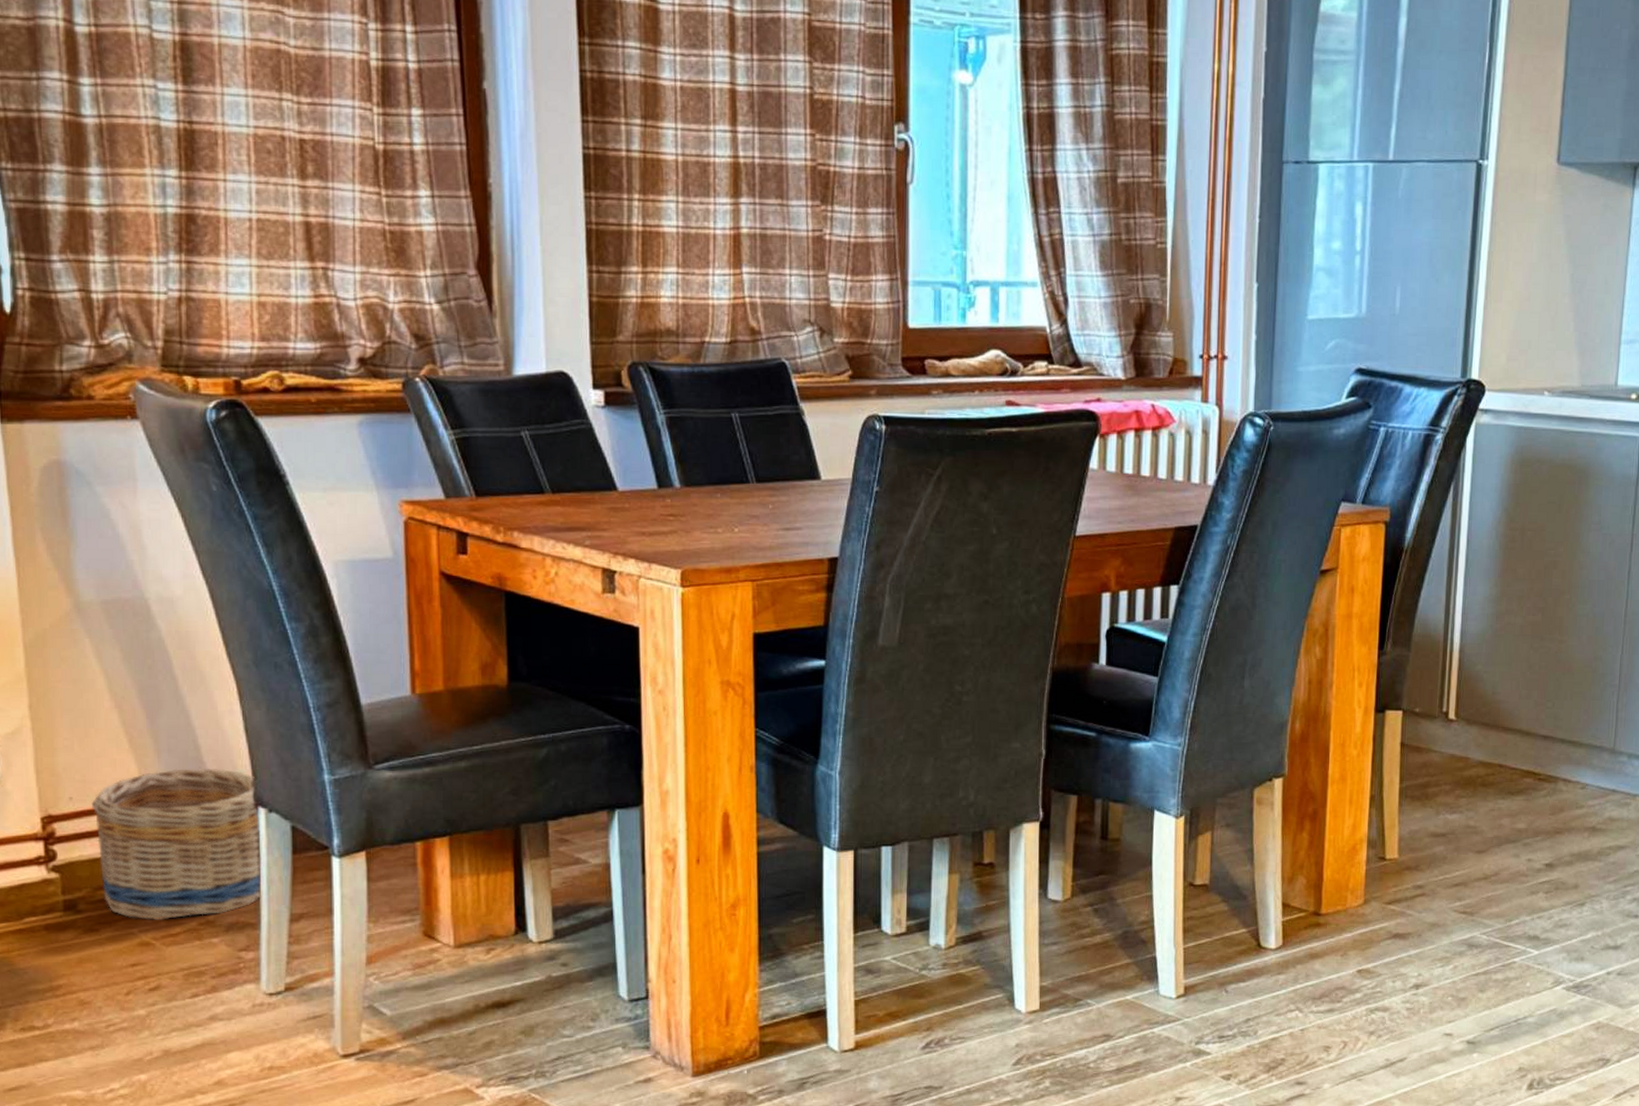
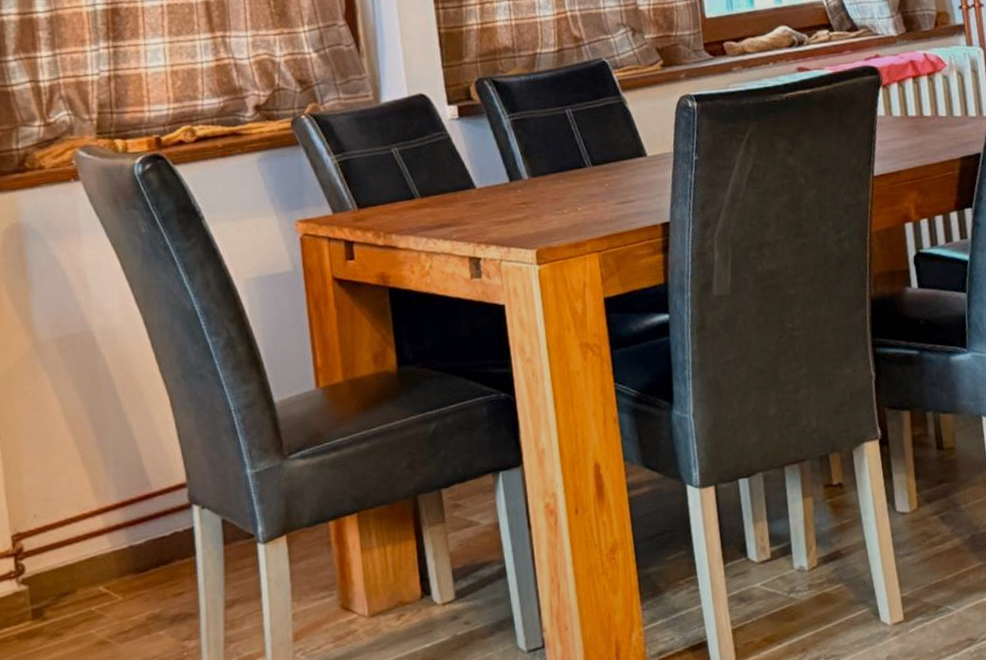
basket: present [92,769,261,921] -> none [53,474,199,621]

